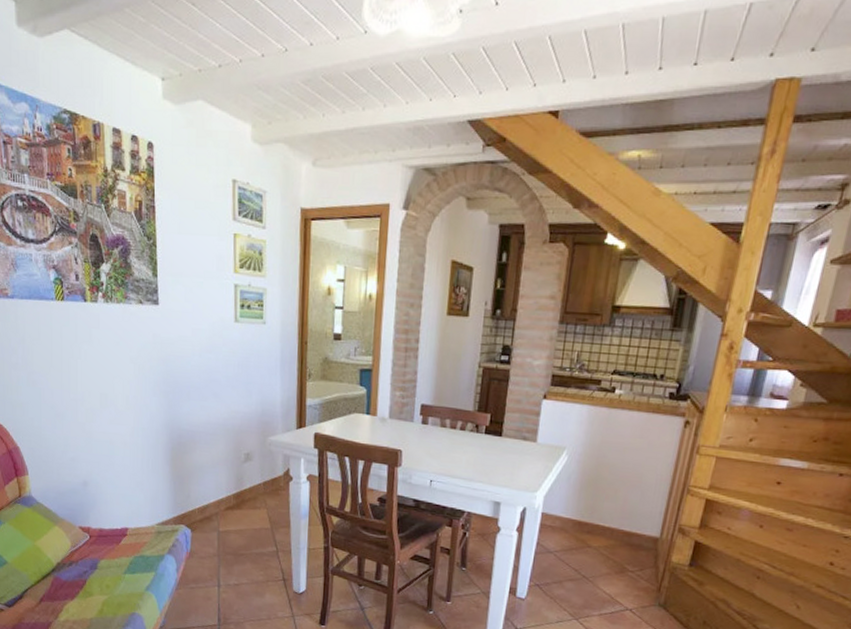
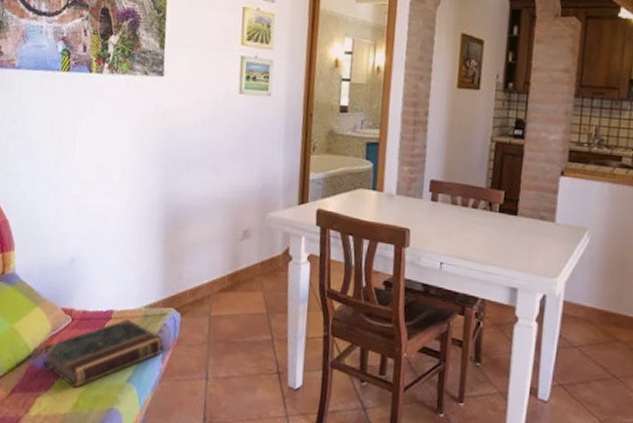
book: none [65,535,177,597] -> present [43,319,163,388]

